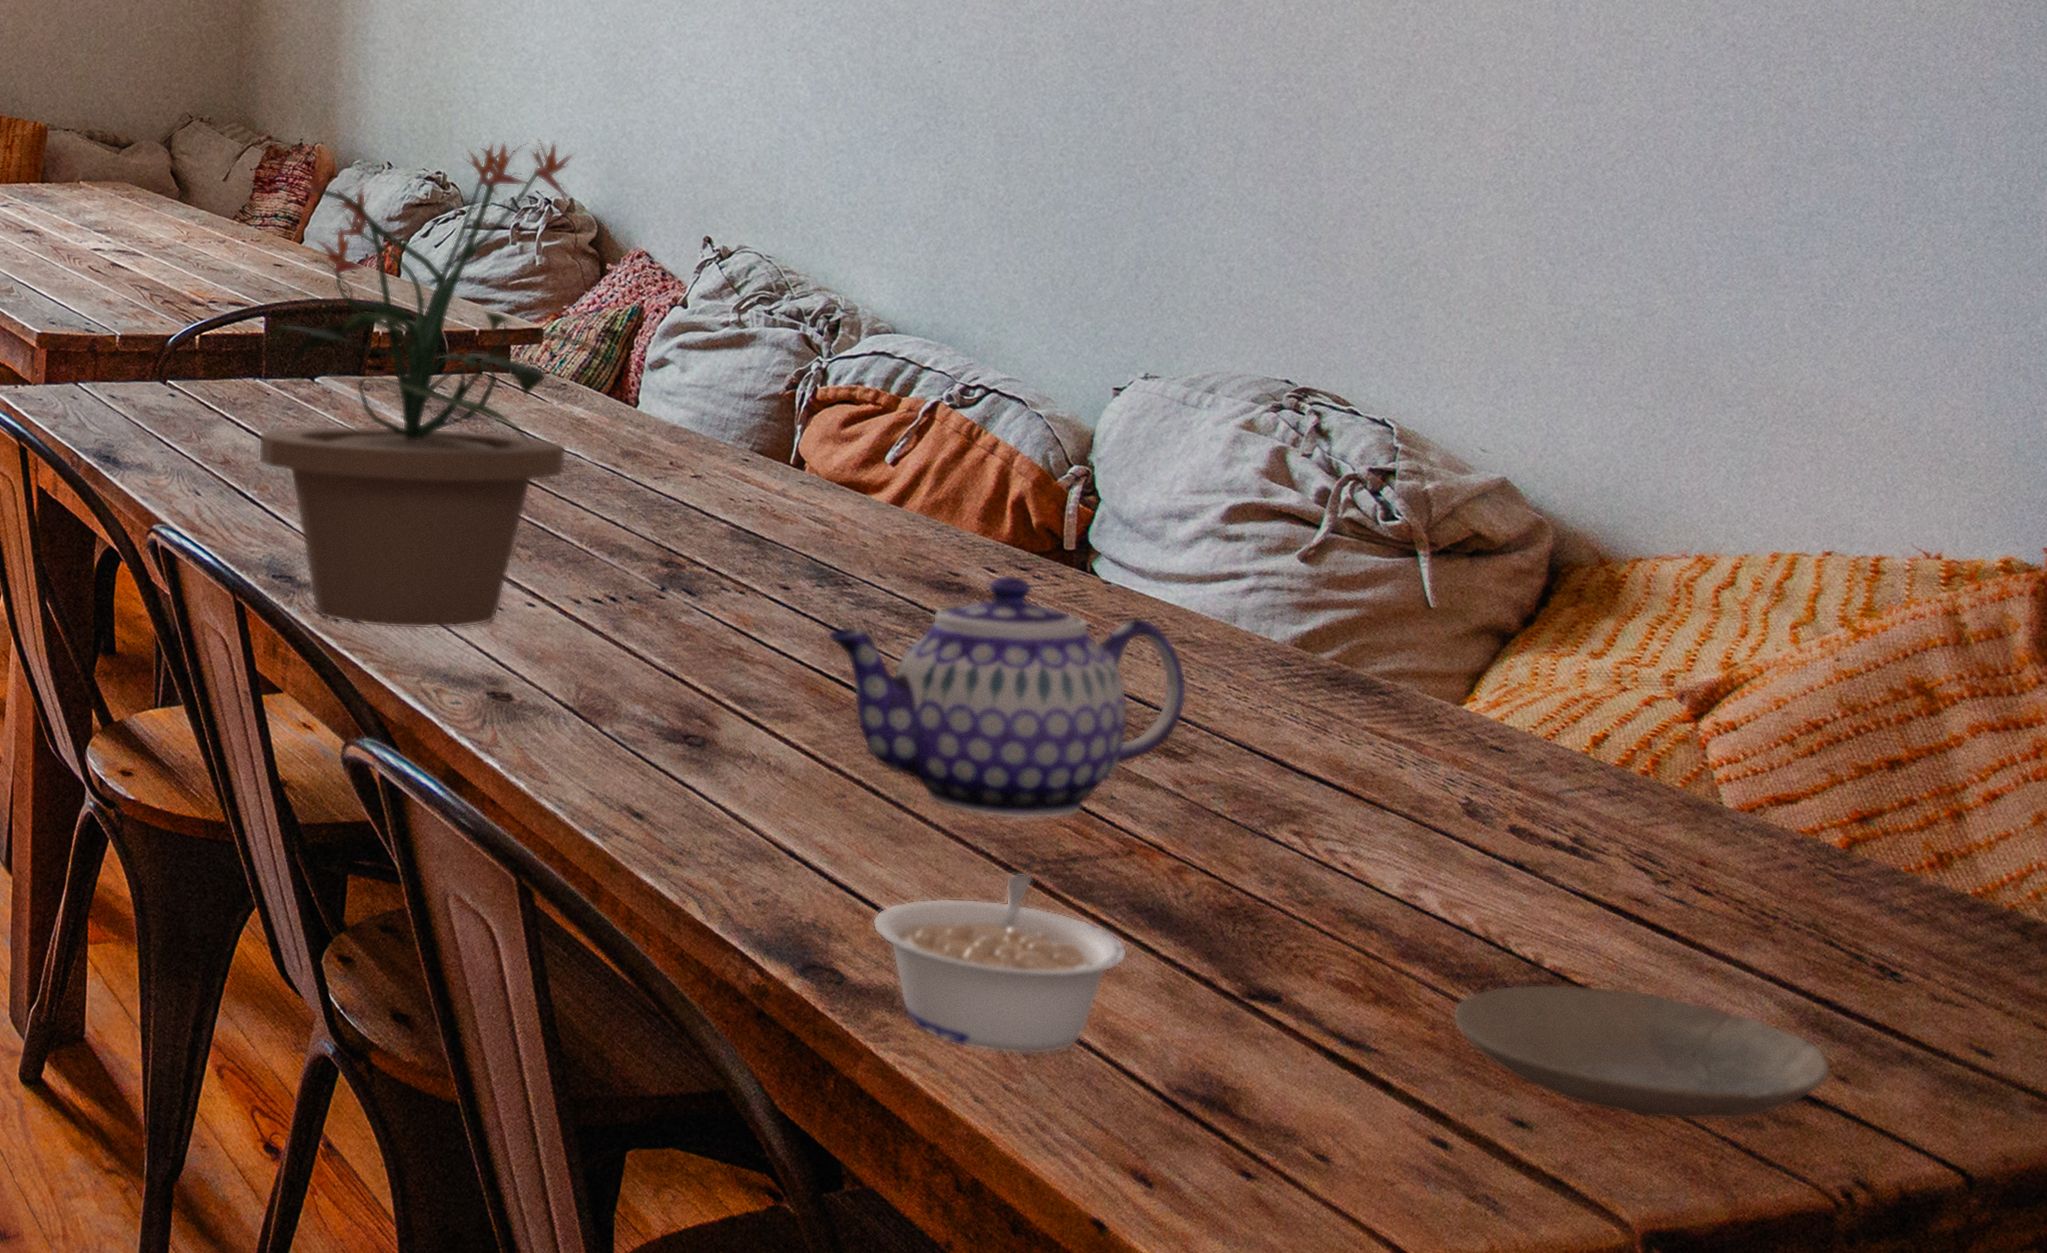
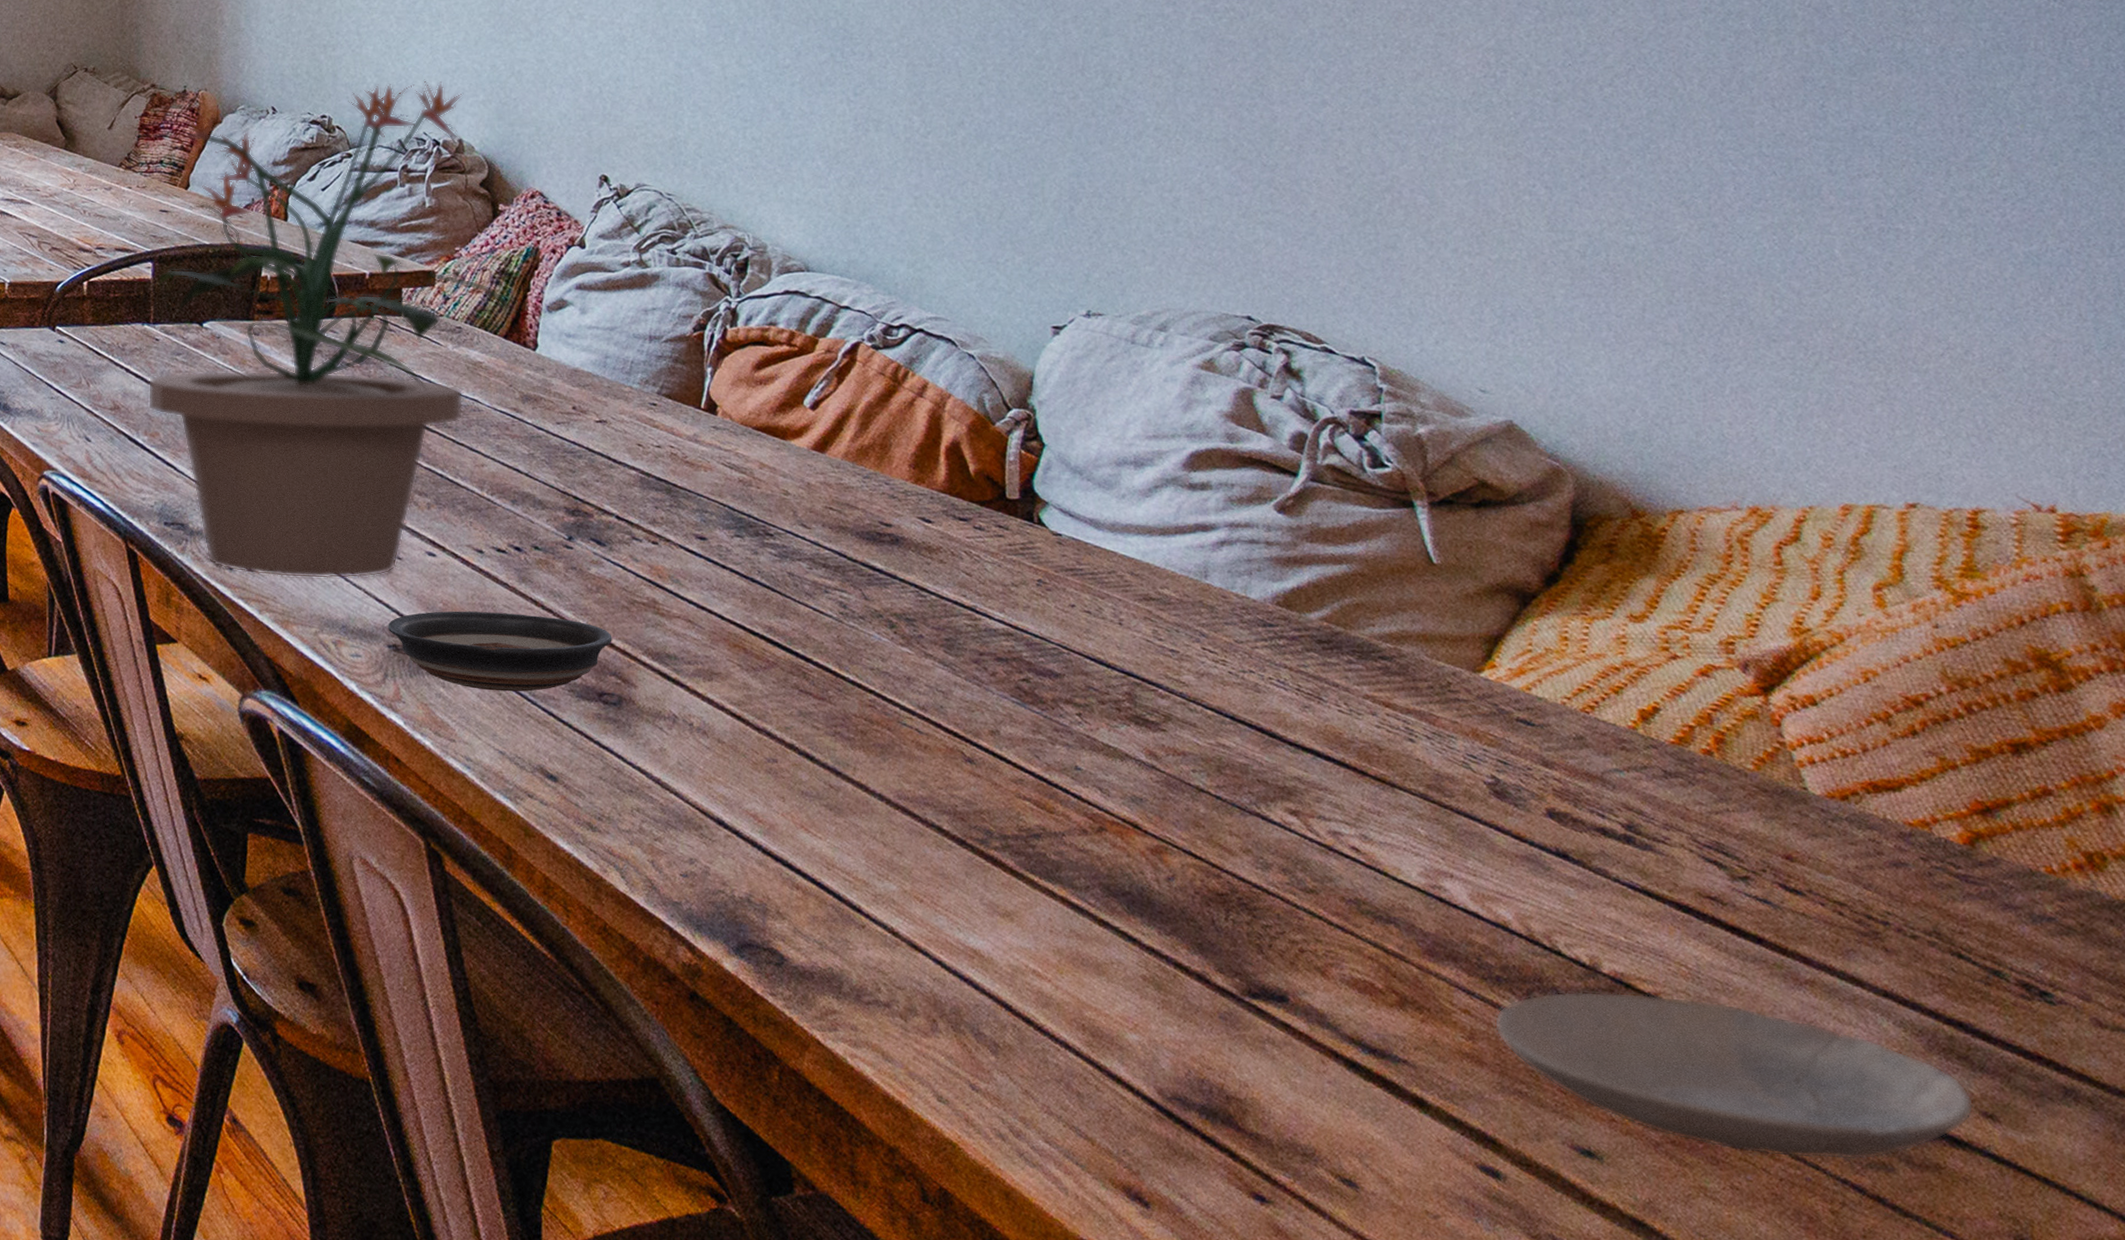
saucer: none [487,659,699,736] -> present [387,611,612,692]
teapot: present [827,574,1187,820] -> none [749,524,1156,791]
legume: present [871,873,1128,1055] -> none [812,848,1105,1052]

